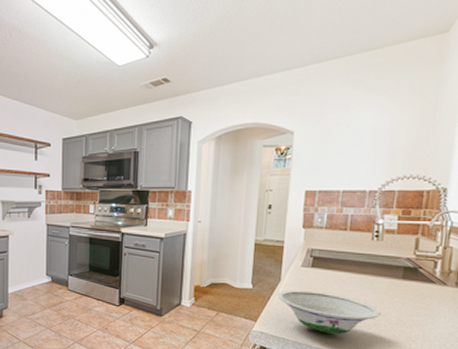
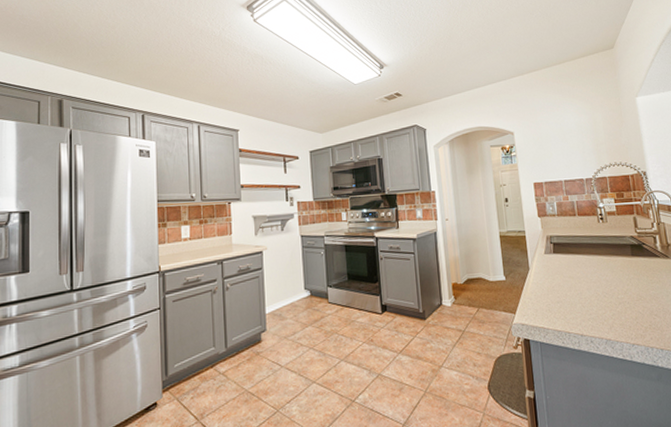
bowl: present [276,290,381,334] -> none [528,276,623,318]

